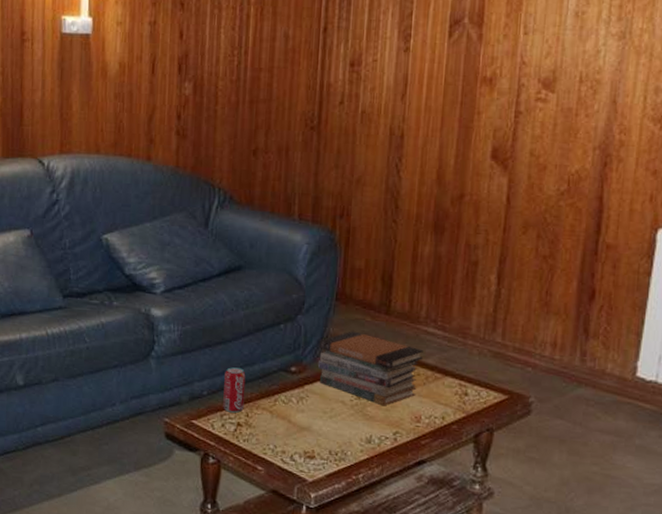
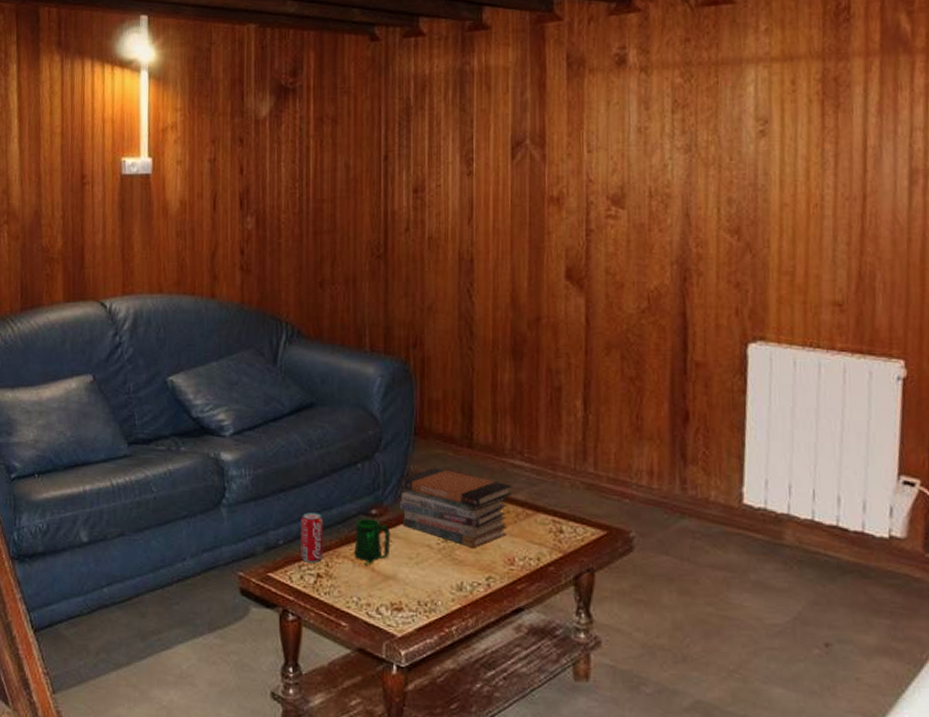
mug: none [273,375,308,417] -> present [354,519,391,565]

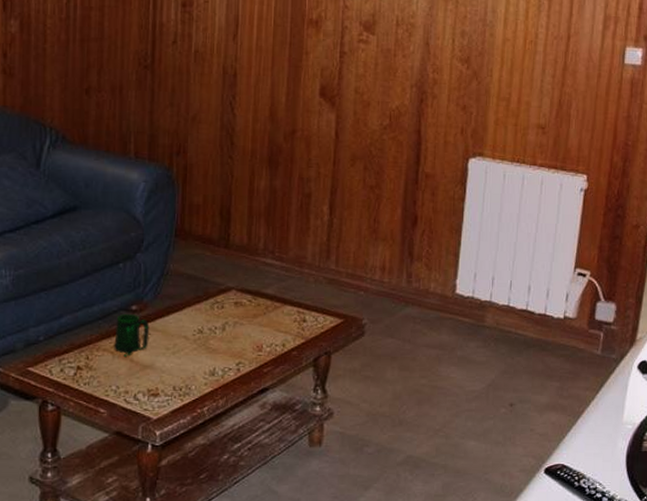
beverage can: present [301,512,324,563] -> none [61,310,85,356]
book stack: present [399,467,511,547] -> none [158,266,262,337]

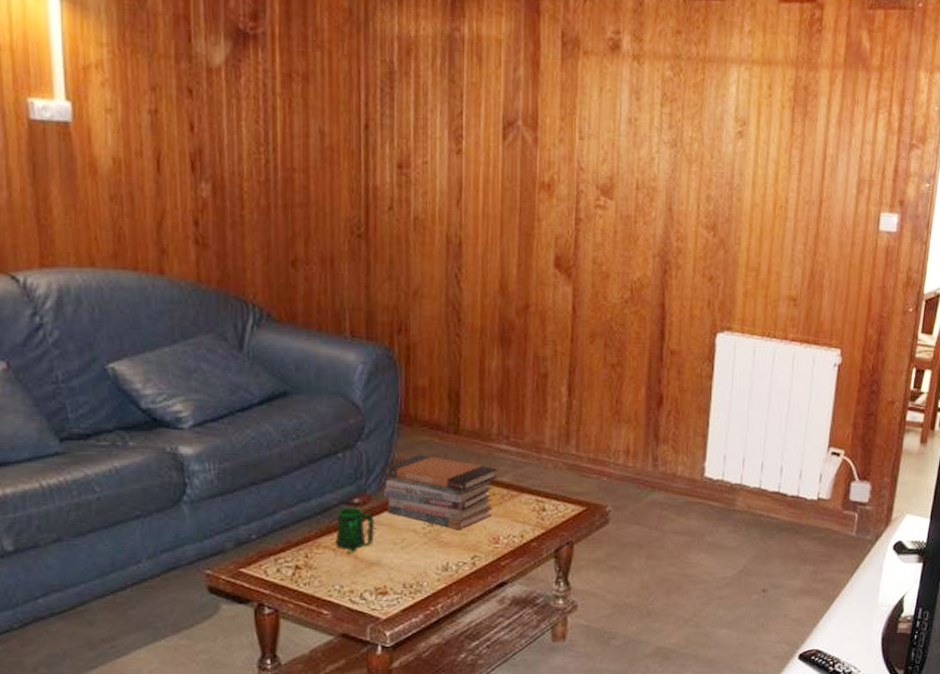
book stack: none [158,266,262,337] -> present [383,454,497,529]

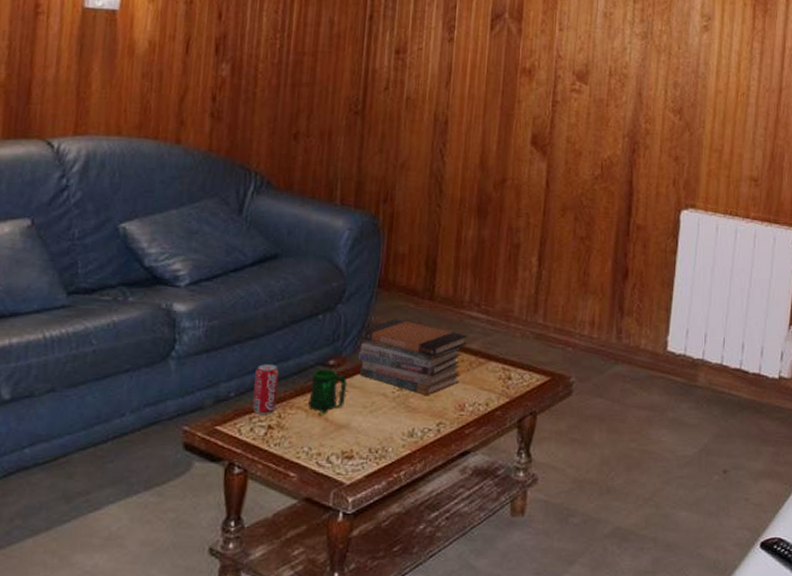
beverage can: none [276,505,302,555] -> present [252,364,279,414]

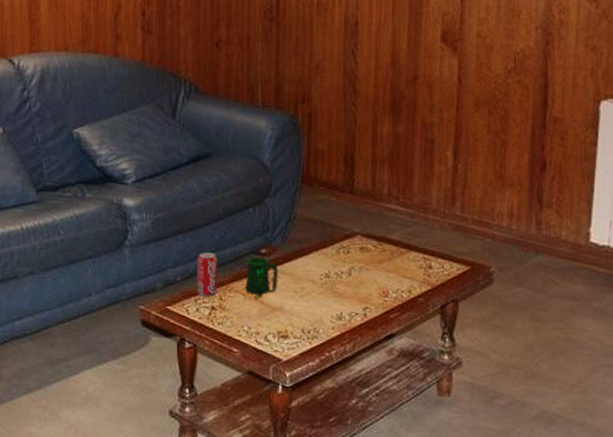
book stack: present [357,318,467,395] -> none [286,211,387,282]

